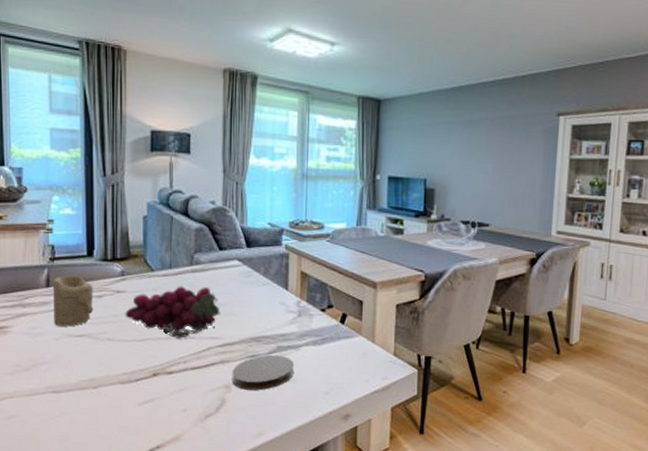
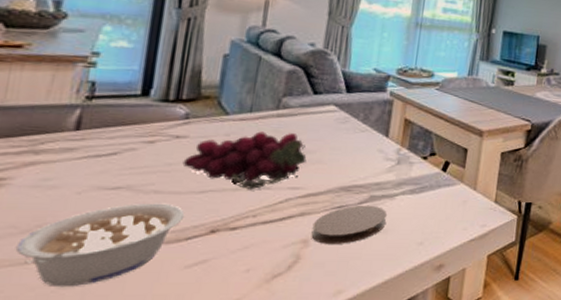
legume: none [22,349,132,416] -> present [15,203,185,288]
candle: present [52,275,94,327] -> none [79,116,144,178]

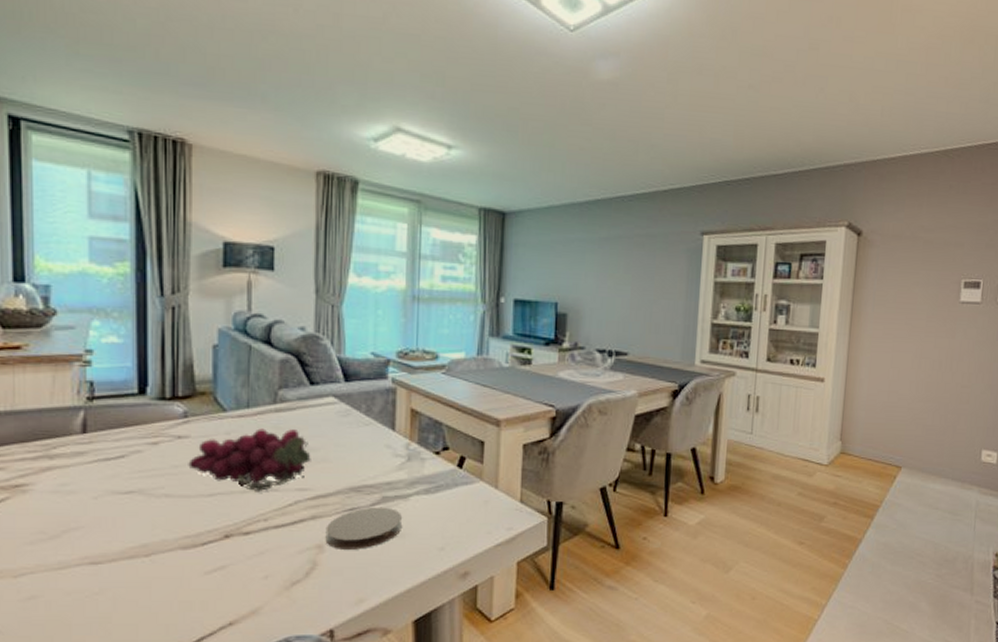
legume: present [15,203,185,288] -> none [47,507,198,593]

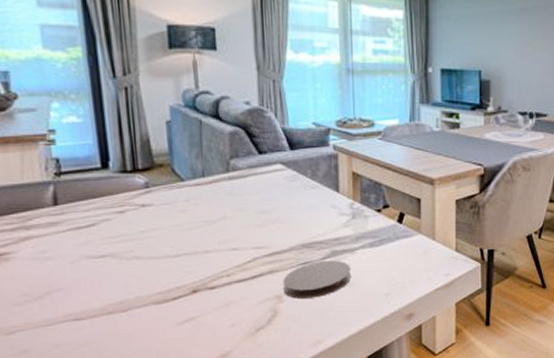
grapes: present [188,428,311,493] -> none [153,195,265,252]

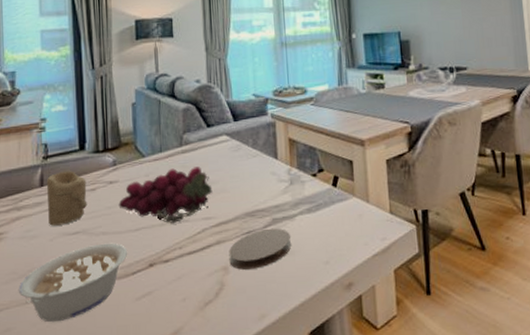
legume: none [34,268,167,345] -> present [18,243,128,323]
candle: none [61,190,115,248] -> present [46,171,87,226]
grapes: none [153,195,265,252] -> present [118,166,213,224]

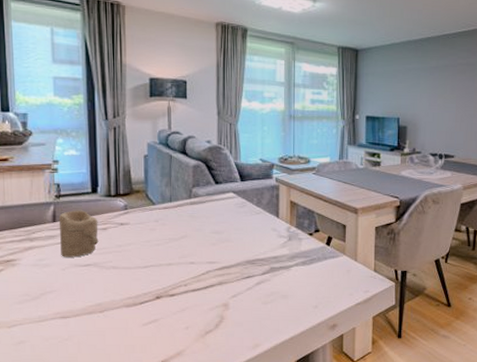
legume: present [18,243,128,323] -> none [31,276,137,339]
grapes: present [118,166,213,224] -> none [128,217,218,265]
coaster: present [228,228,292,270] -> none [229,275,286,307]

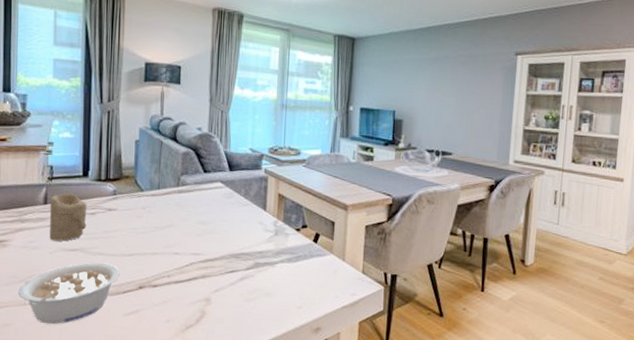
legume: none [31,276,137,339] -> present [18,262,121,324]

